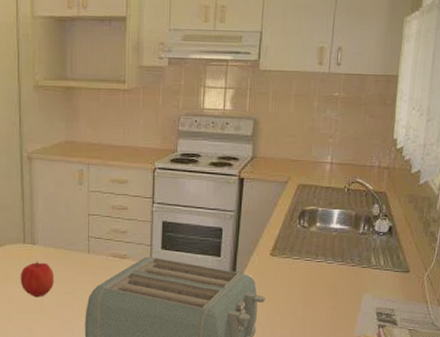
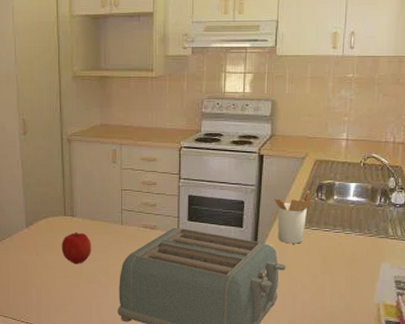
utensil holder: none [255,218,295,274] -> present [274,191,313,244]

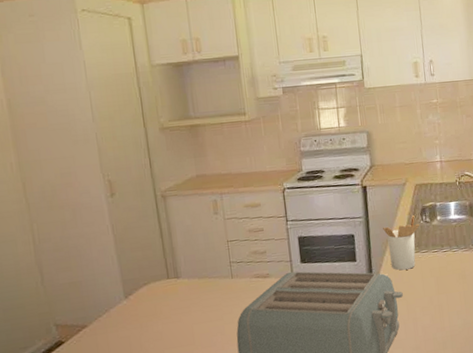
fruit: present [61,231,91,264] -> none [167,294,202,330]

